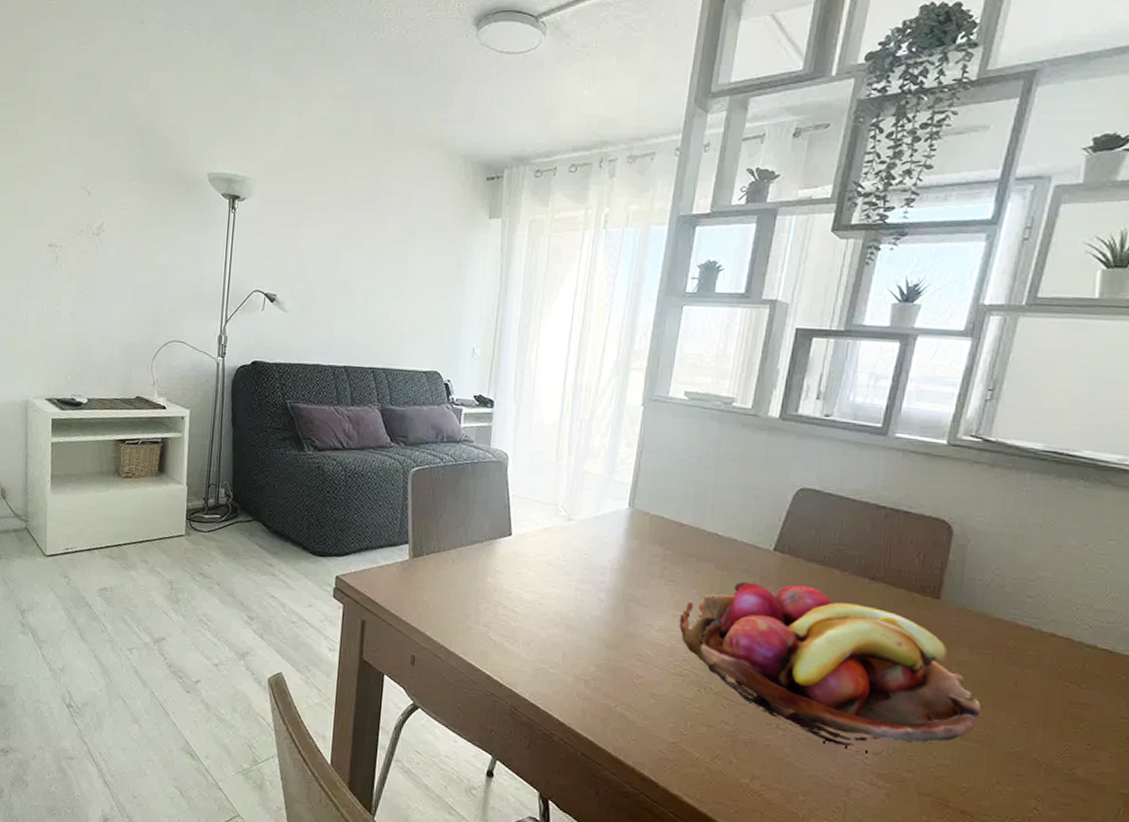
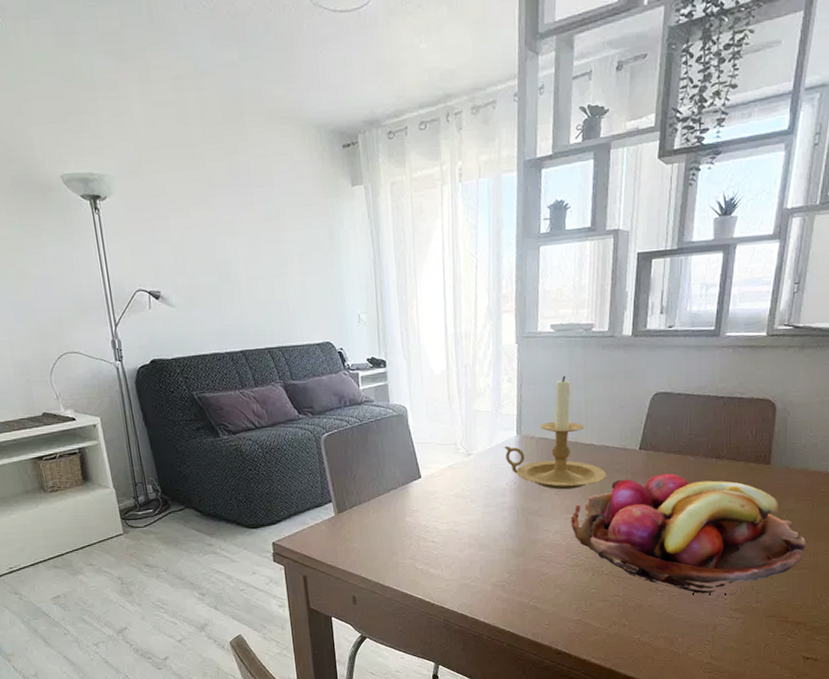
candle holder: none [612,451,729,583] -> present [504,376,606,490]

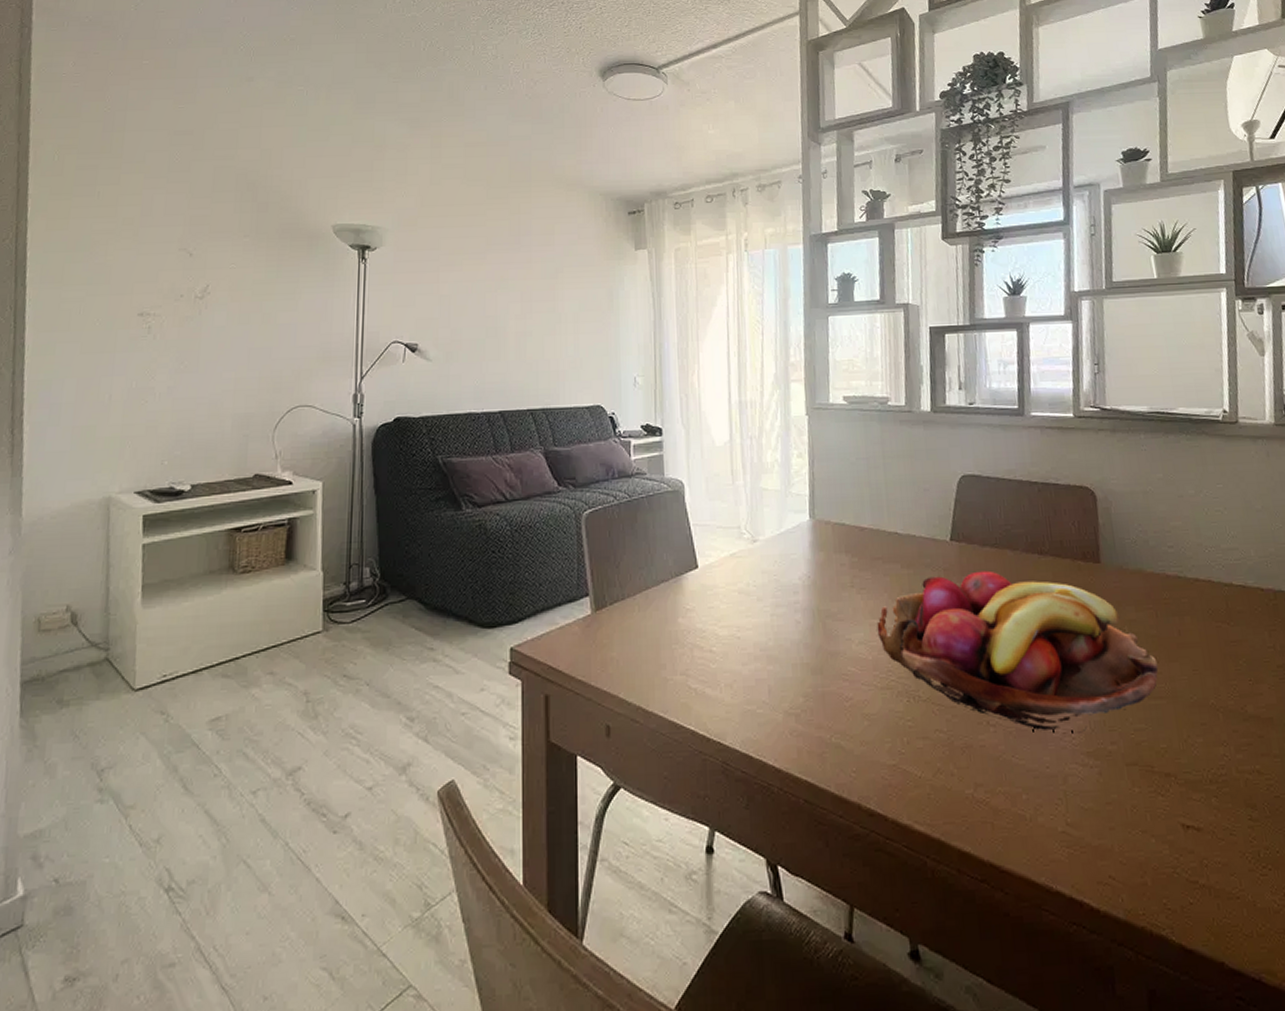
candle holder: present [504,376,606,490] -> none [795,453,915,588]

